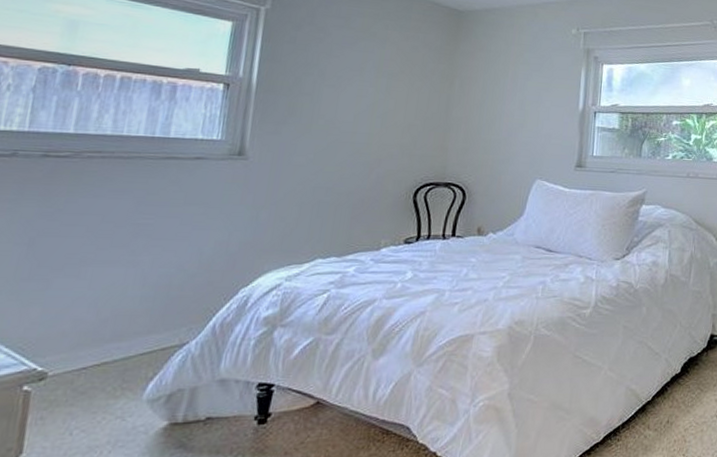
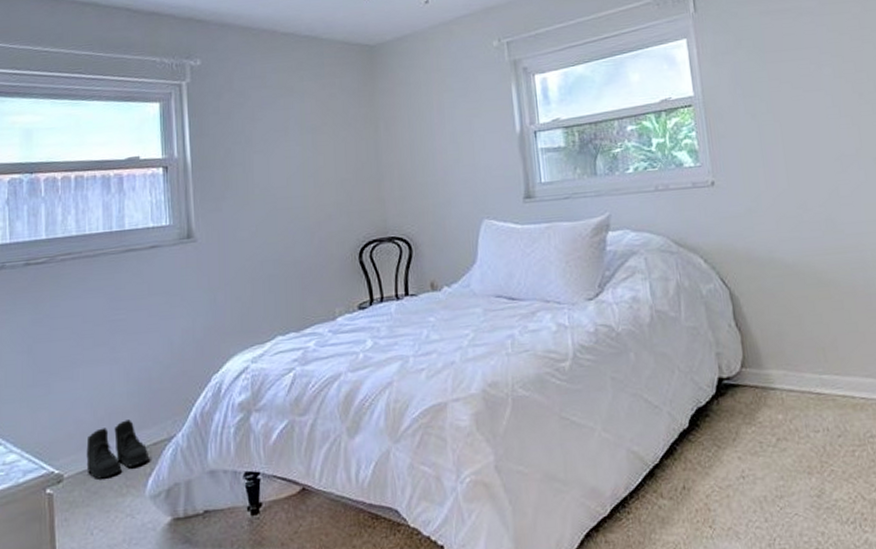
boots: none [77,323,154,380] -> present [86,419,148,479]

